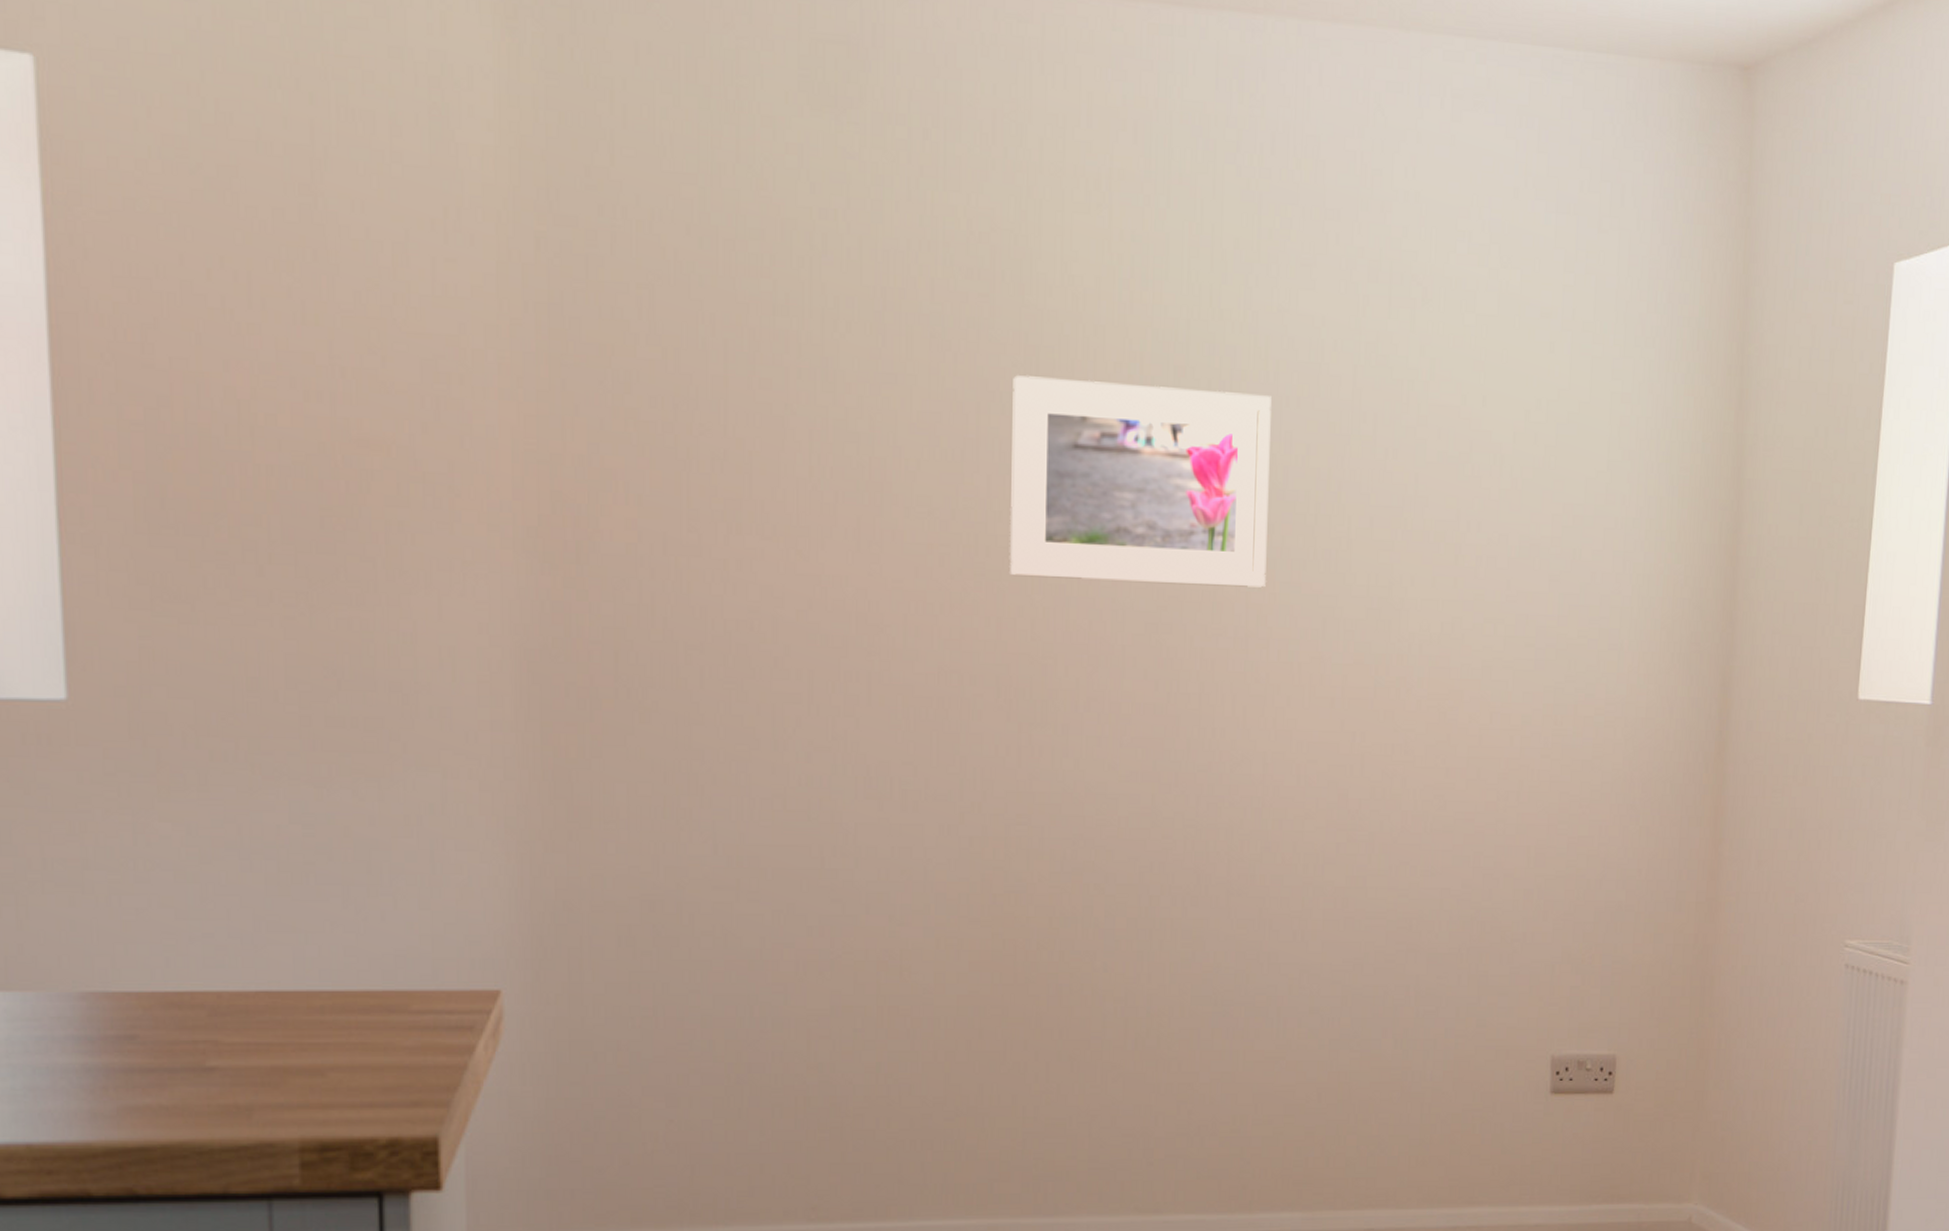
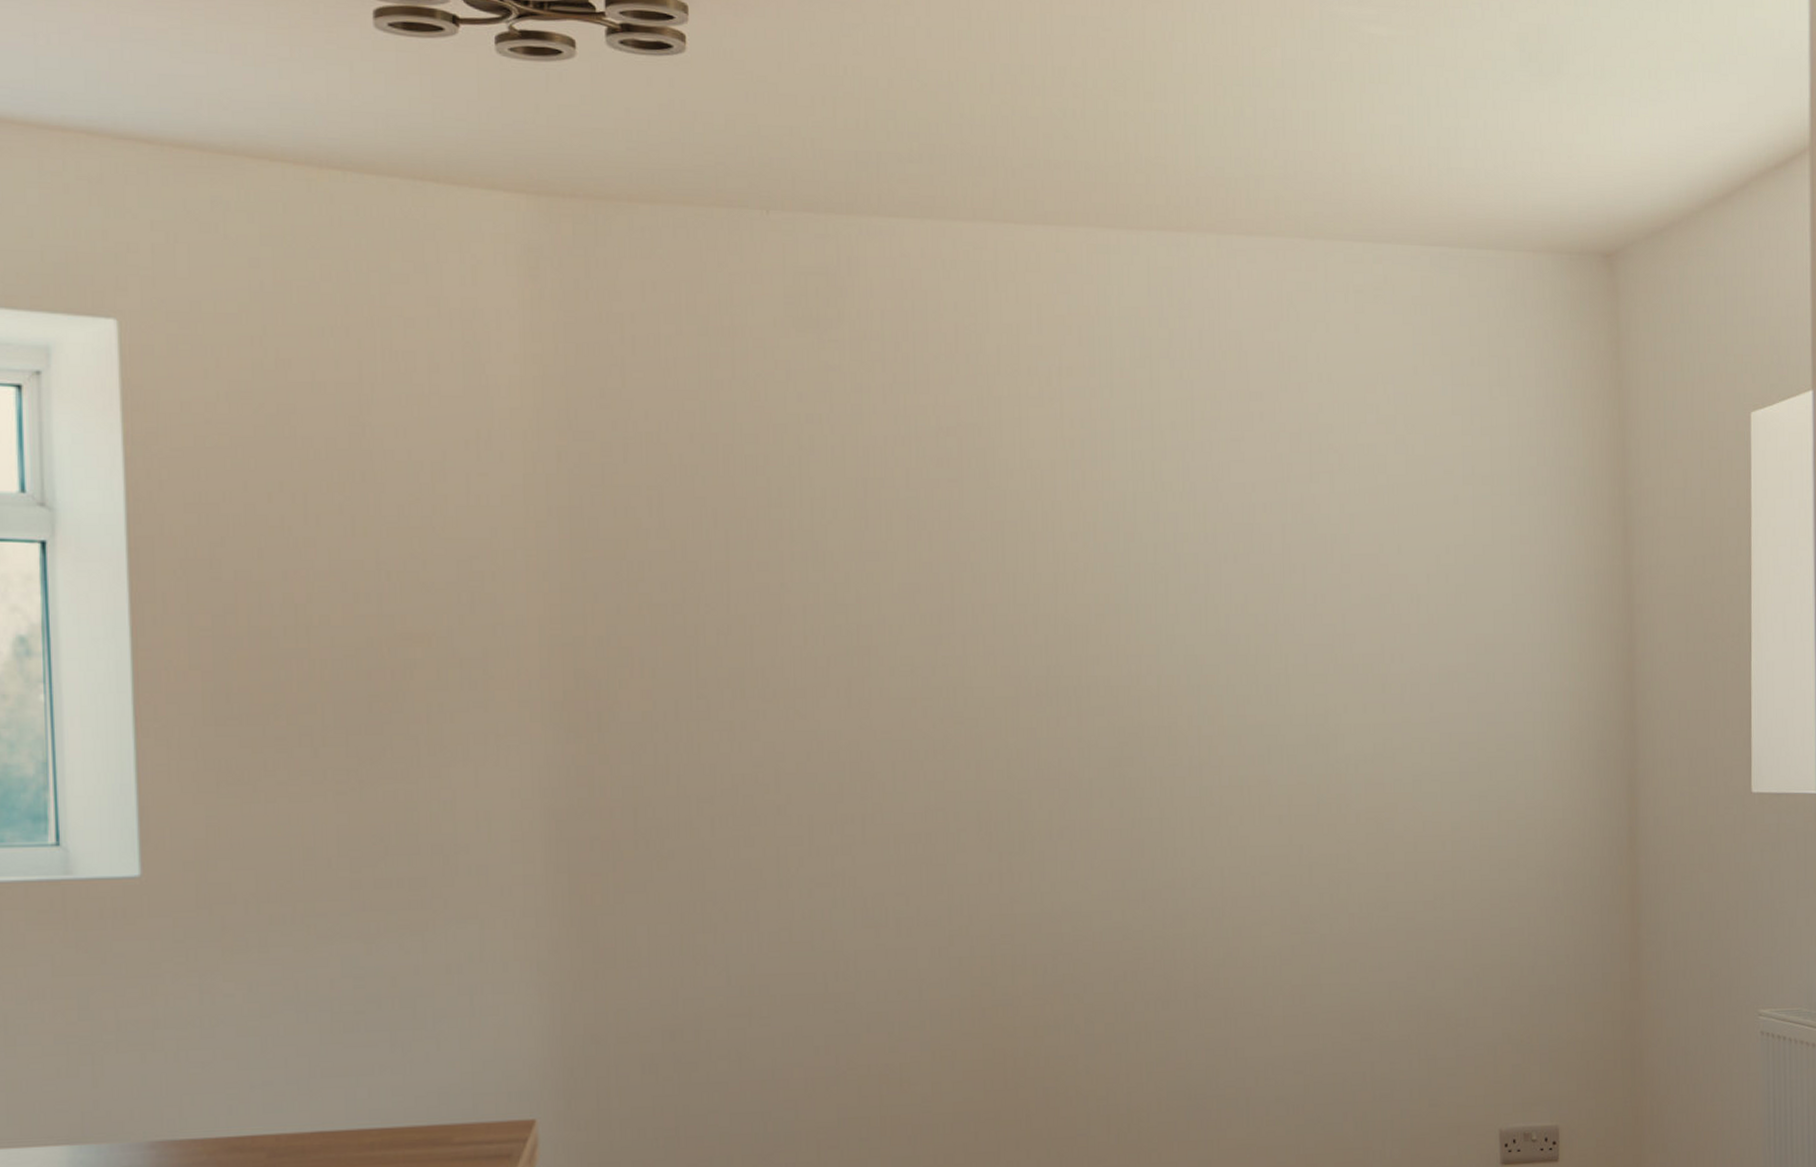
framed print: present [1010,375,1272,588] -> none [982,548,1215,723]

